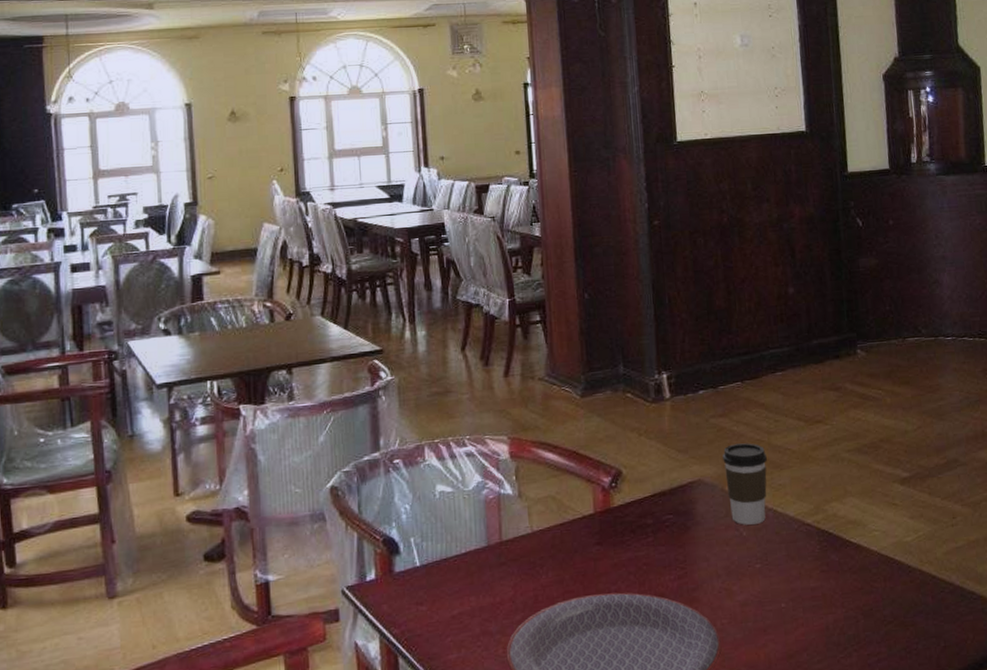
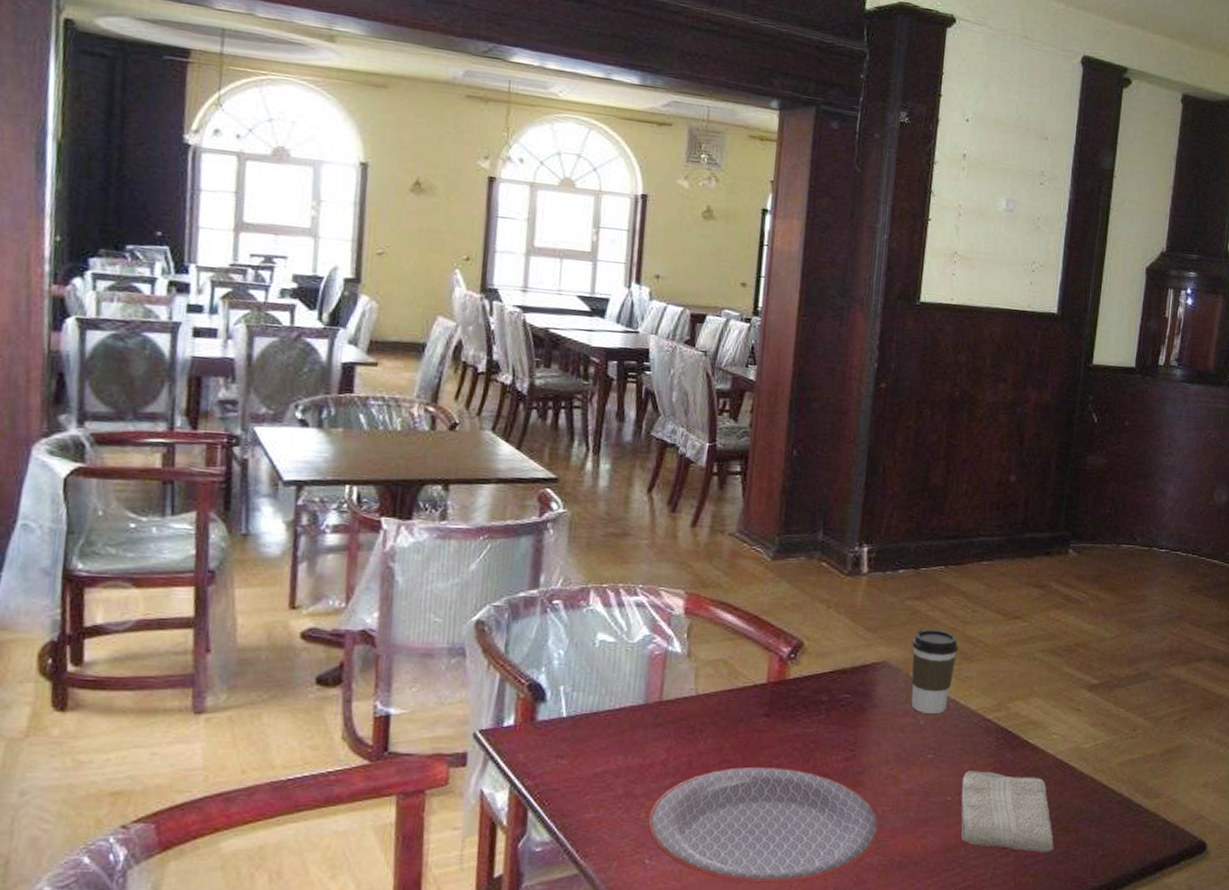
washcloth: none [793,575,895,650] -> present [961,771,1054,852]

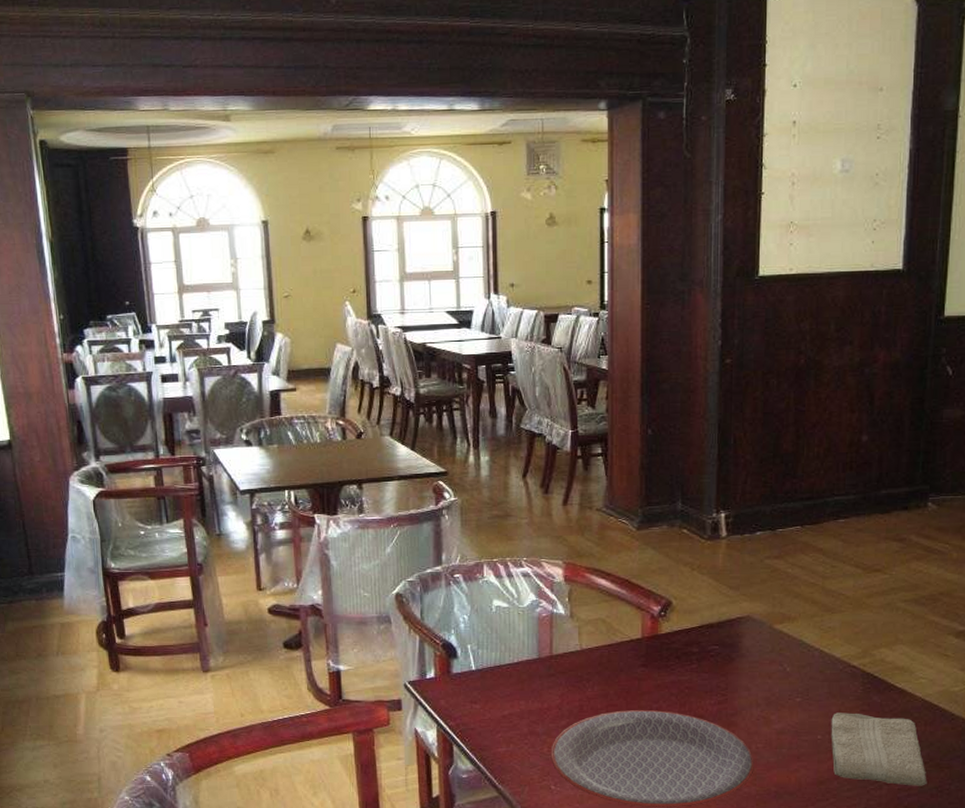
coffee cup: present [911,629,958,714] -> none [774,585,819,661]

